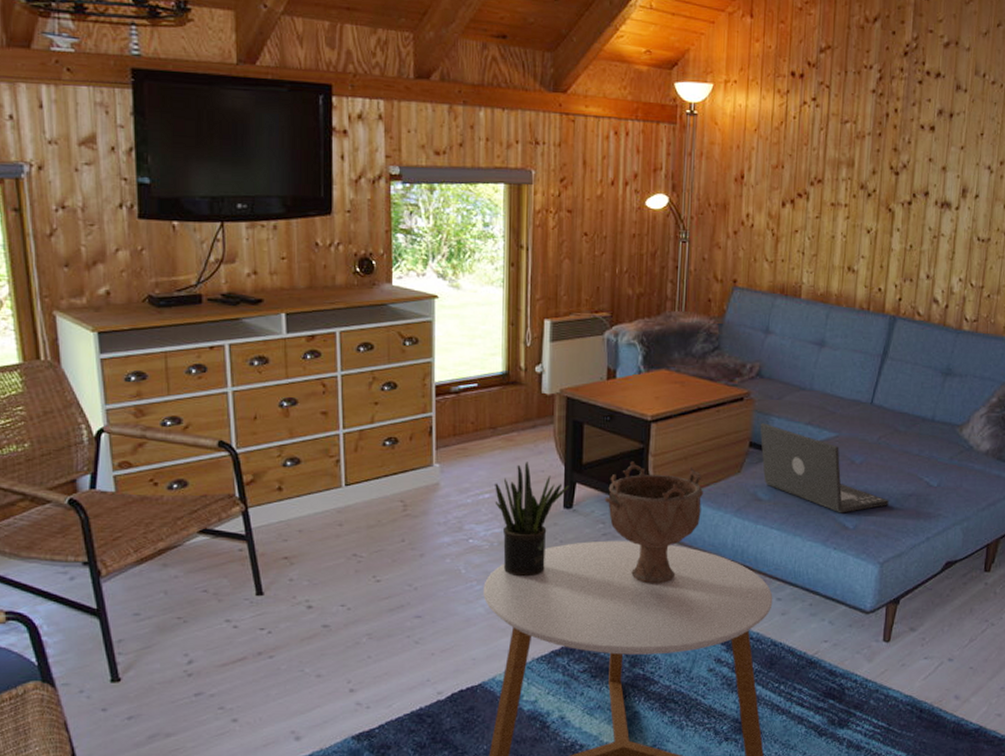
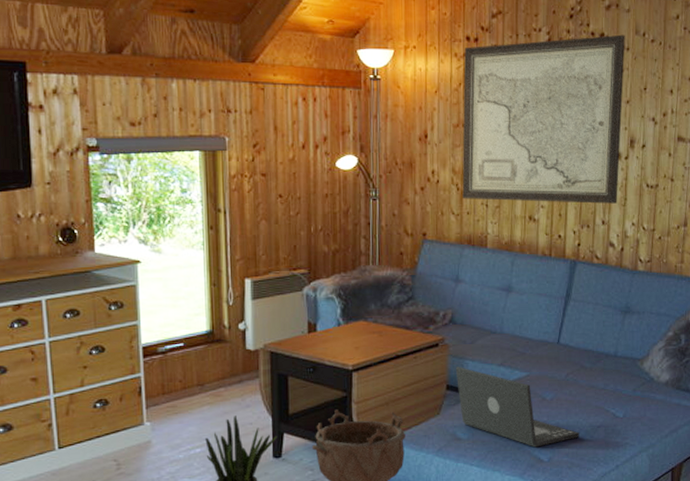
wall art: none [777,74,963,257] -> present [462,34,625,204]

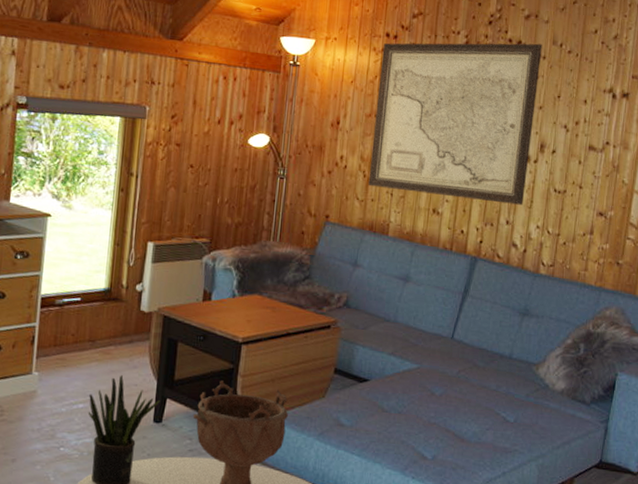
laptop: present [455,367,579,448] -> none [345,351,467,444]

